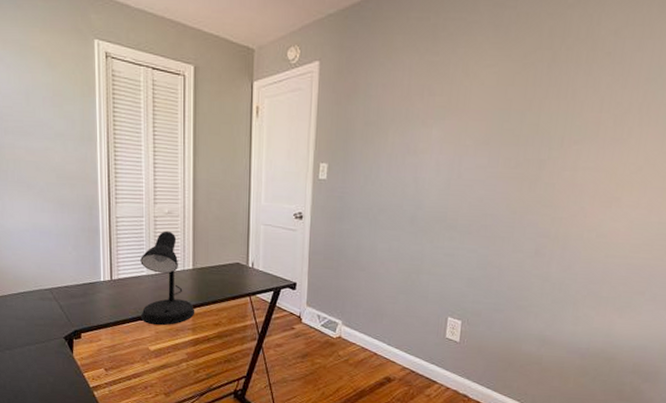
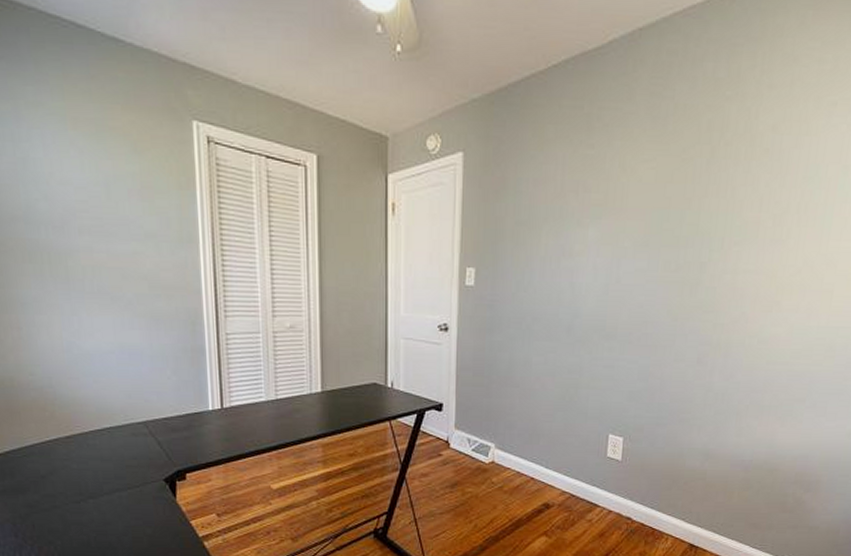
desk lamp: present [140,231,195,326] -> none [257,348,326,460]

